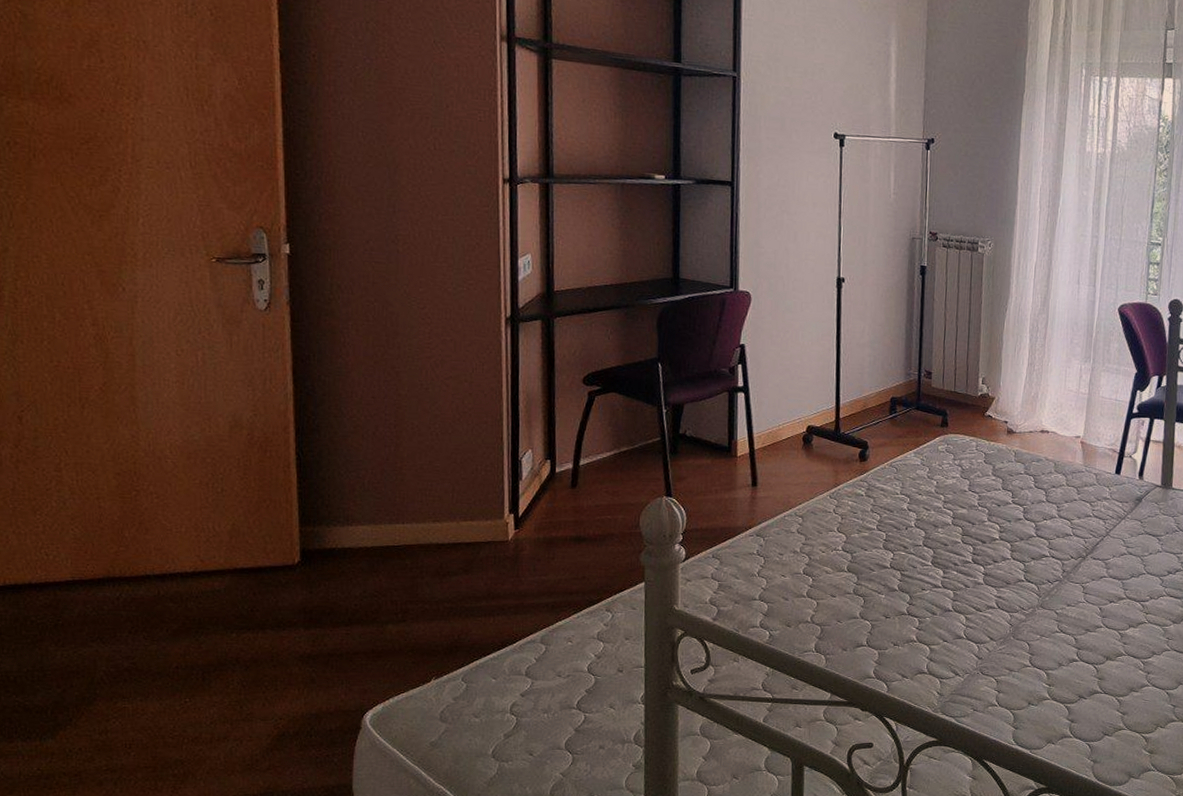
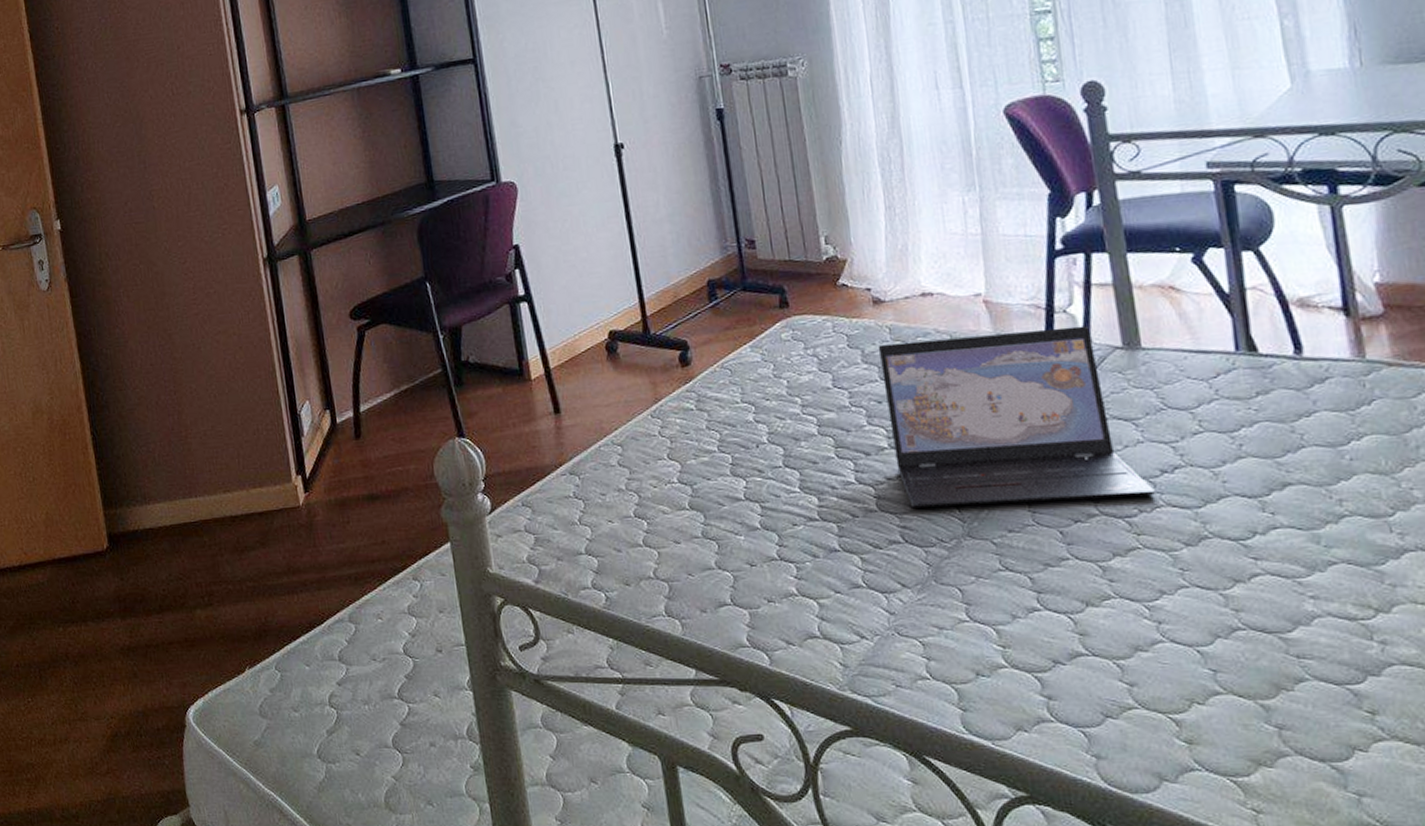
laptop: none [1002,463,1163,588] -> present [877,325,1157,509]

